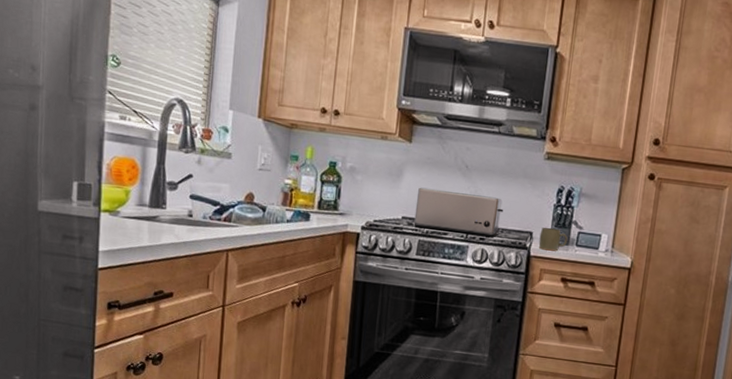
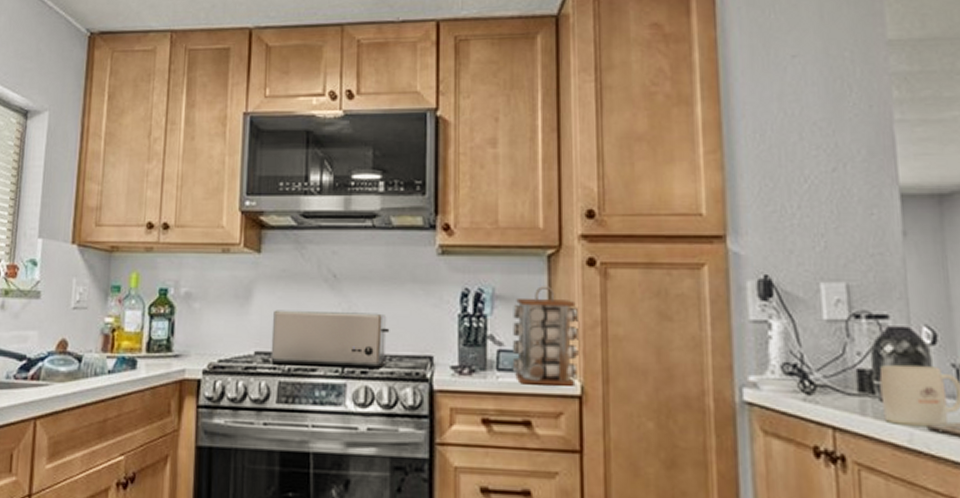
mug: present [538,227,568,252] -> none [443,347,483,381]
spice rack: none [586,190,637,261] -> present [512,286,578,387]

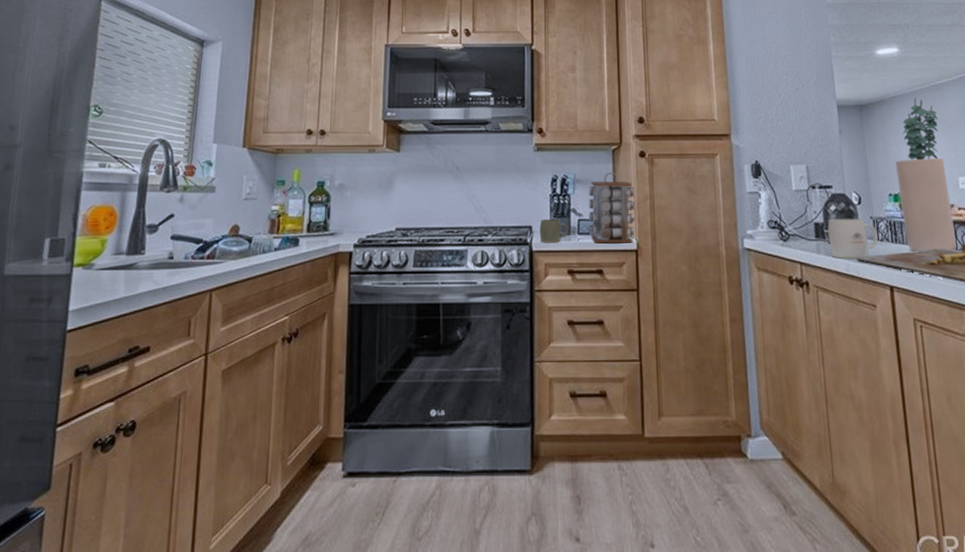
toaster: present [271,310,390,371] -> none [408,195,500,239]
mug: none [443,347,483,381] -> present [539,219,568,243]

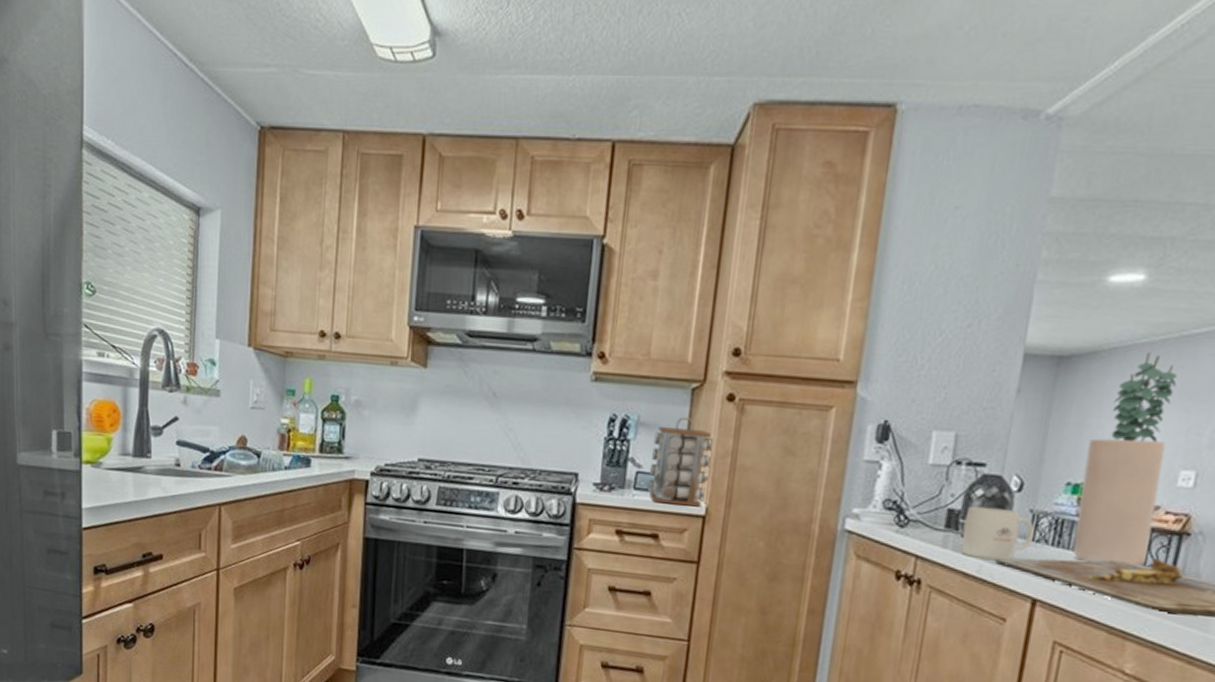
mug: present [539,219,568,243] -> none [586,466,623,497]

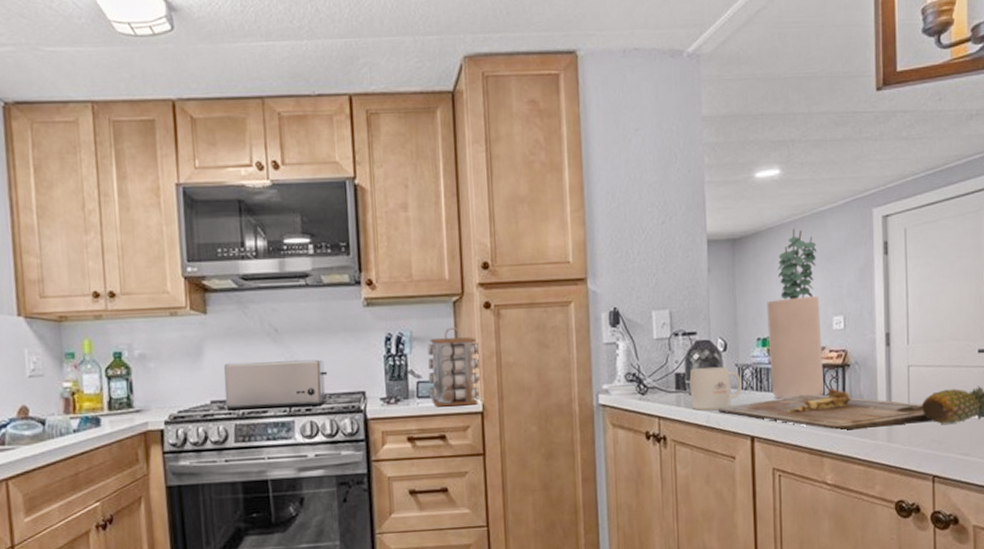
toaster: none [432,422,542,483] -> present [223,359,328,412]

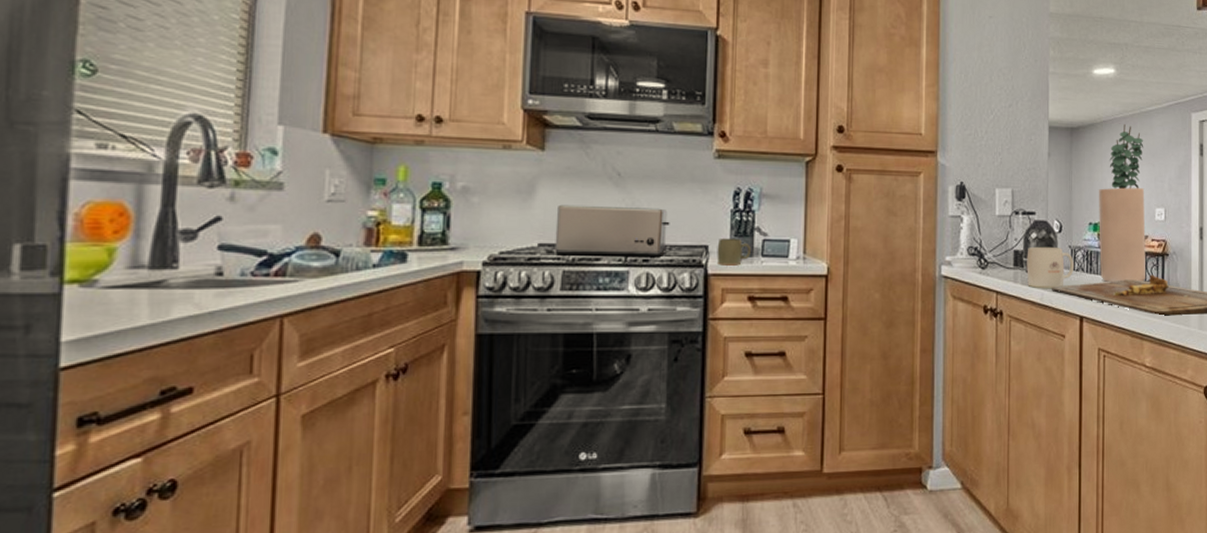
mug: none [373,382,406,410] -> present [717,238,751,266]
spice rack: present [427,327,479,408] -> none [774,187,828,269]

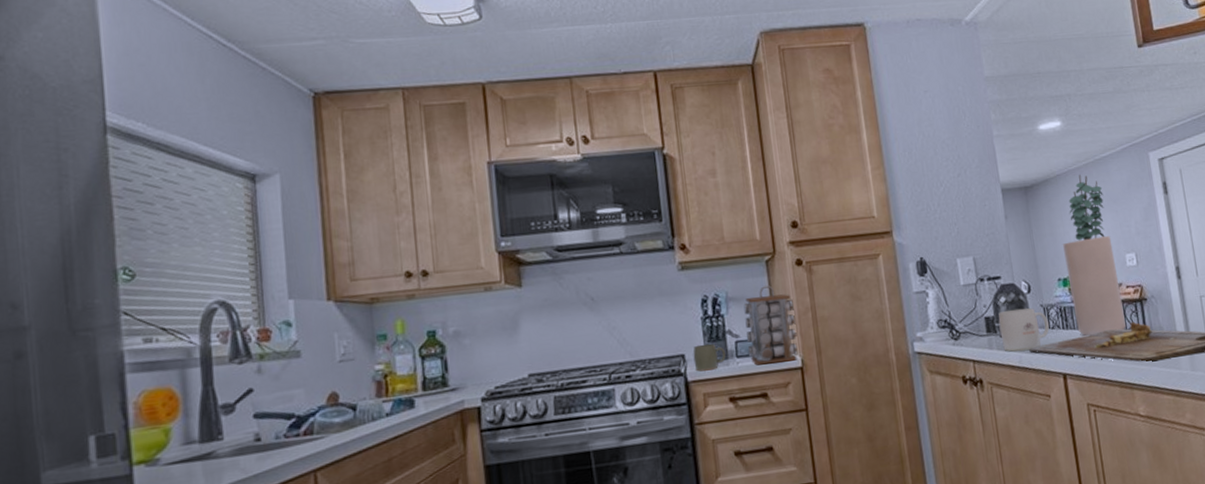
toaster: present [555,204,670,259] -> none [540,325,646,384]
spice rack: none [774,187,828,269] -> present [743,285,798,365]

